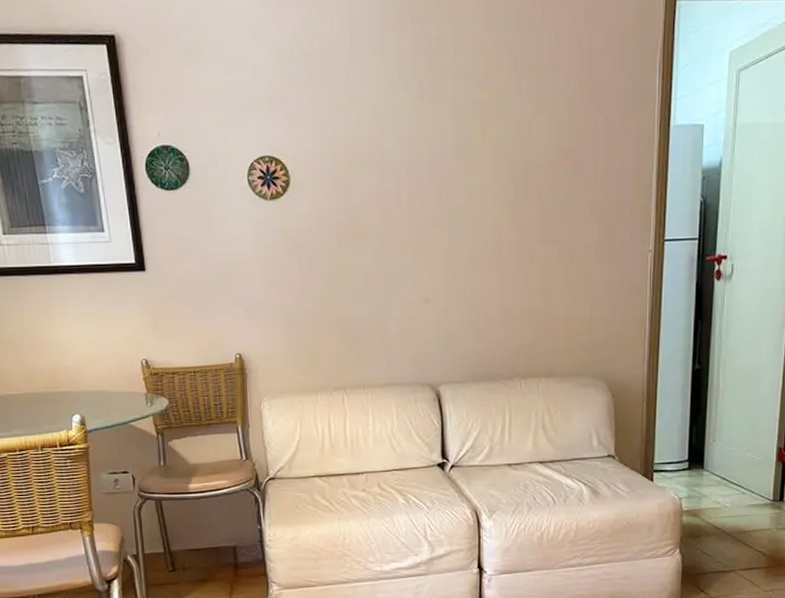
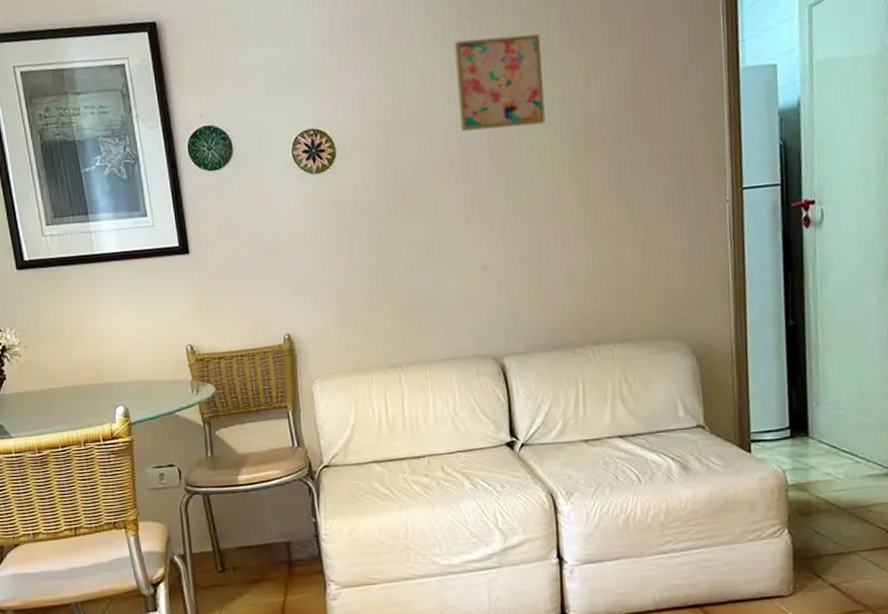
wall art: none [407,77,490,168] -> present [453,34,546,131]

